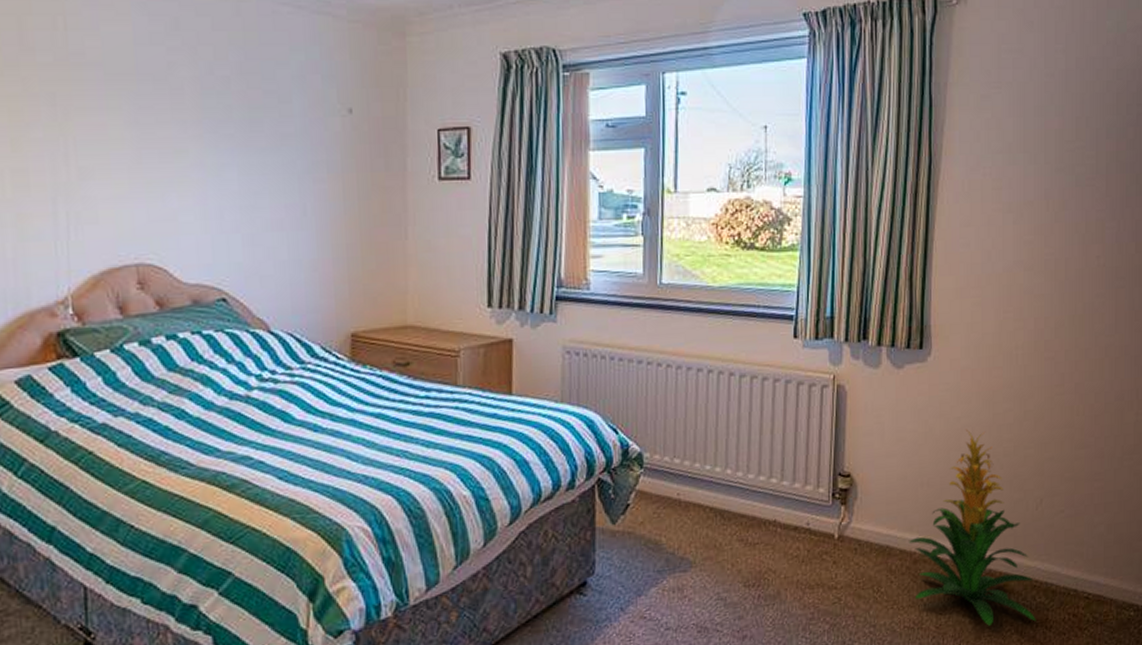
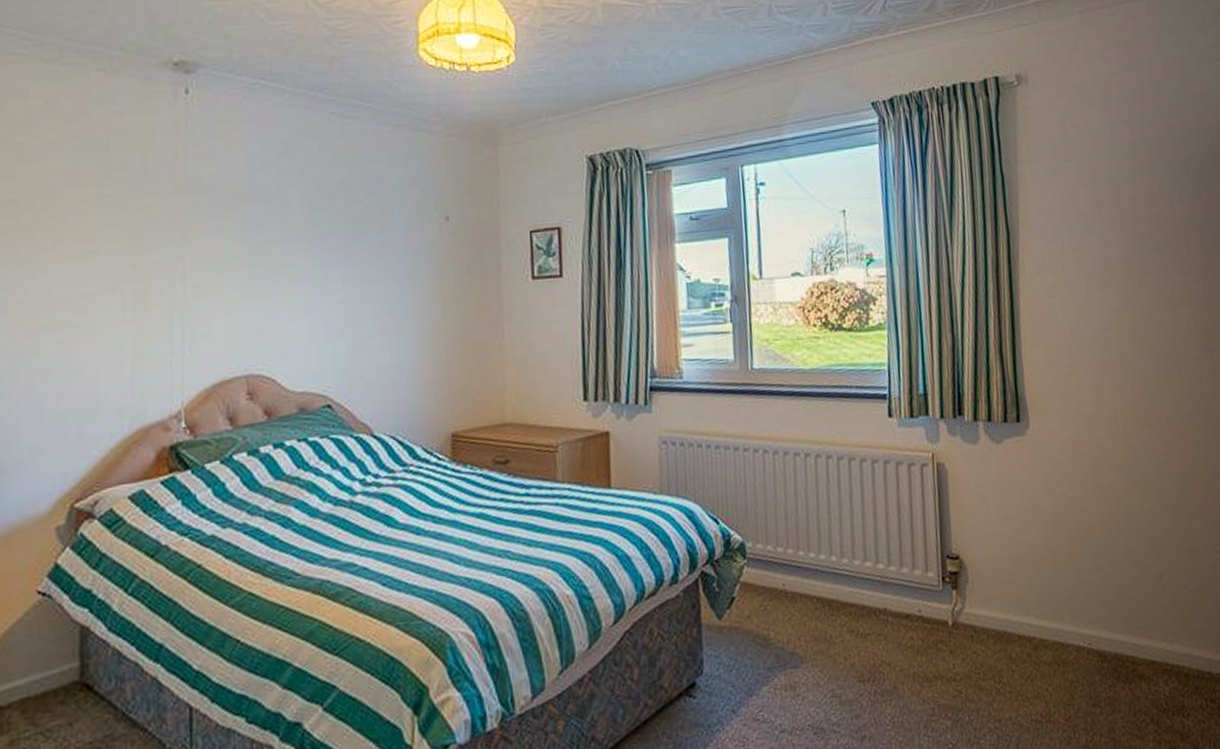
indoor plant: present [908,429,1037,626] -> none [1026,503,1172,716]

